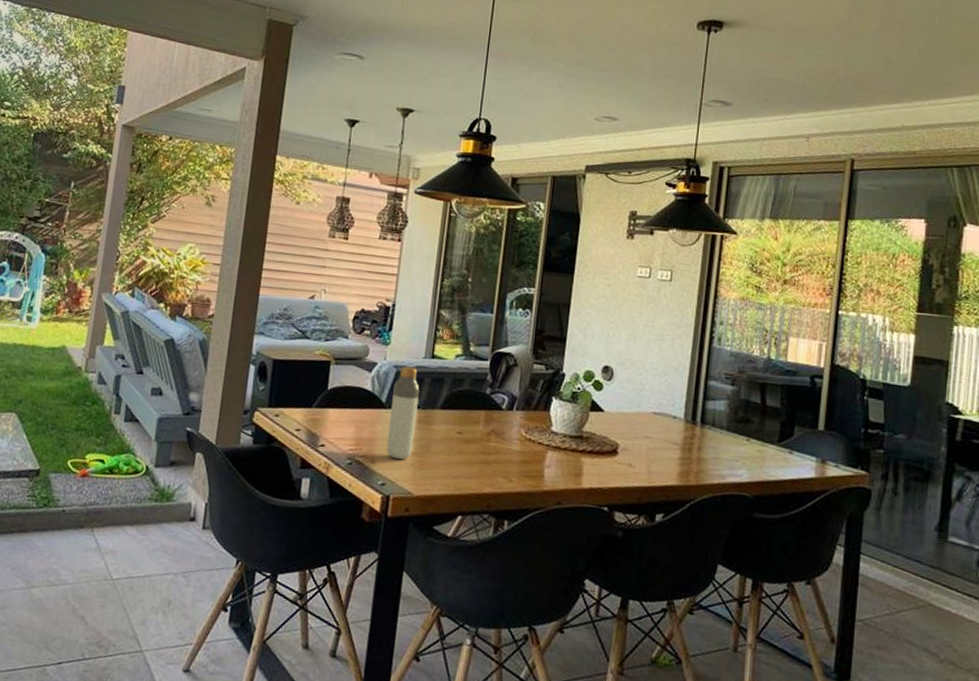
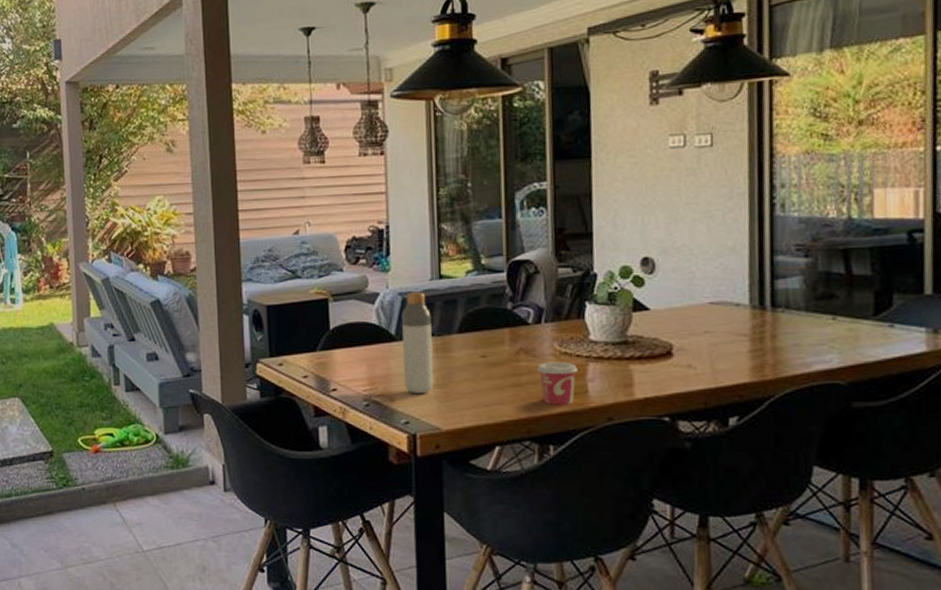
cup: none [504,445,538,486] -> present [537,362,578,406]

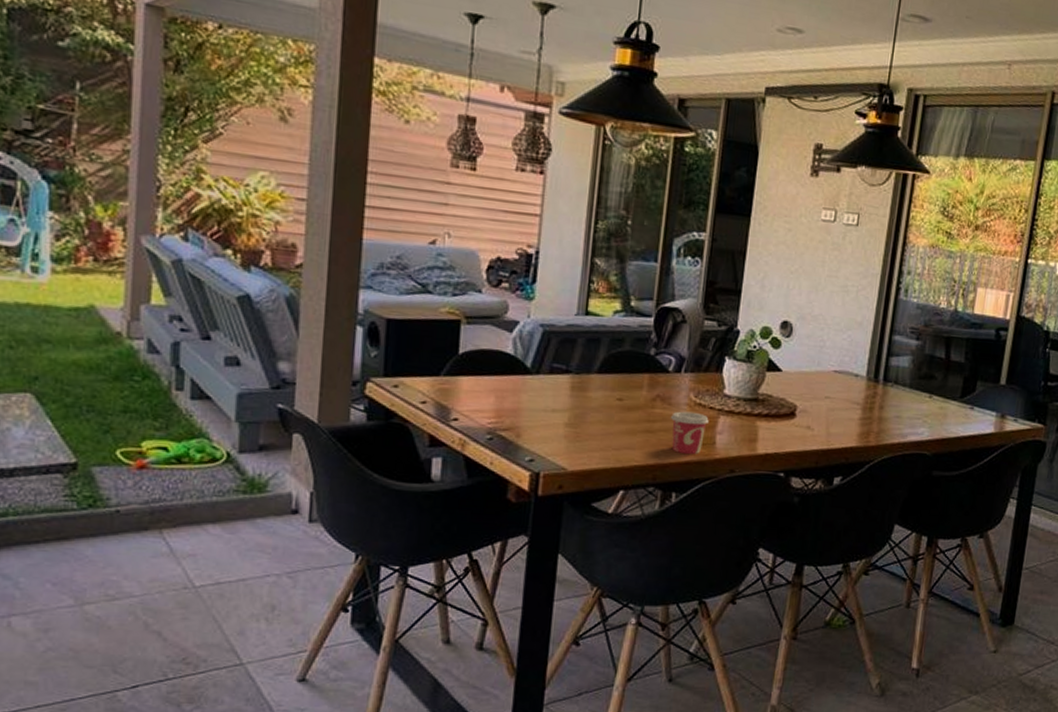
bottle: present [402,291,434,394] -> none [533,324,572,432]

